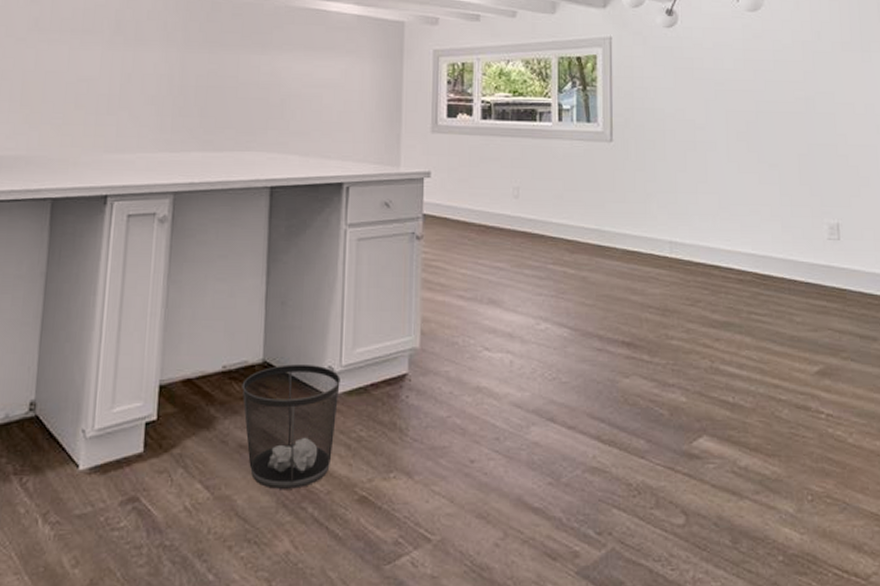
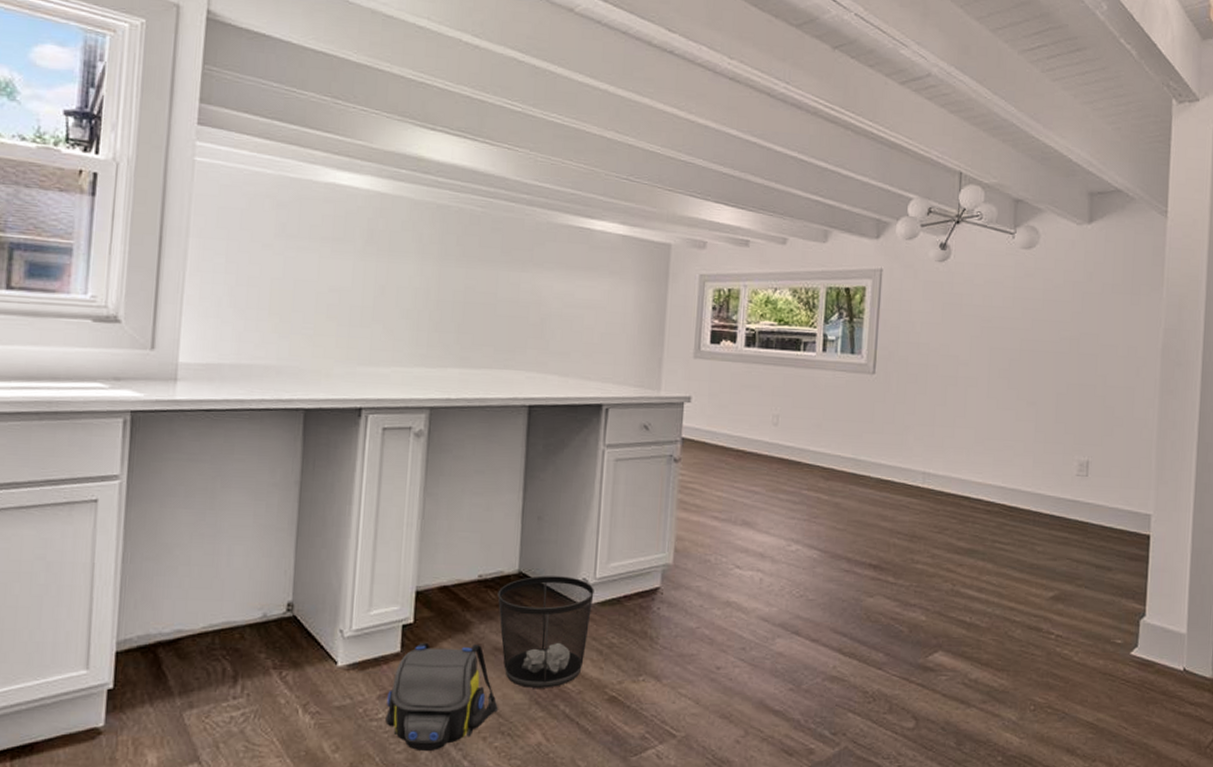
shoulder bag: none [127,440,244,564] -> present [385,642,498,752]

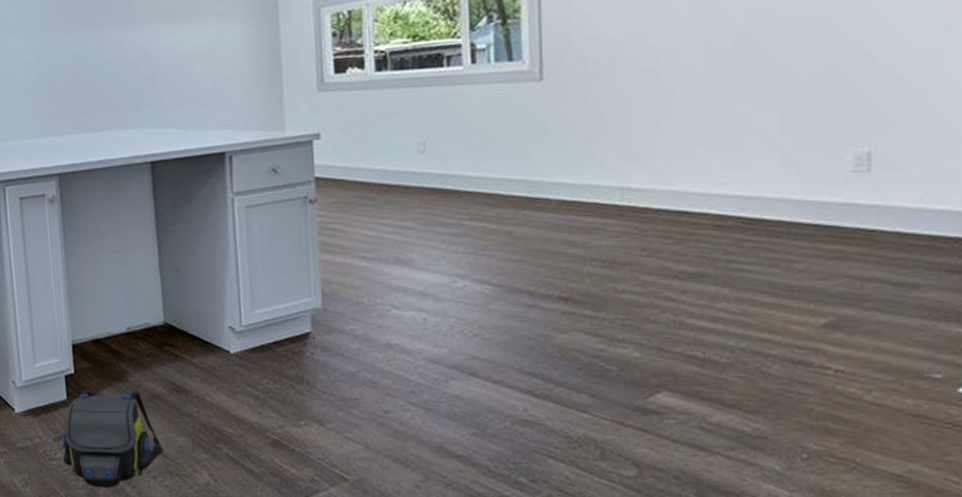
waste bin: present [497,575,594,688] -> none [147,325,243,432]

